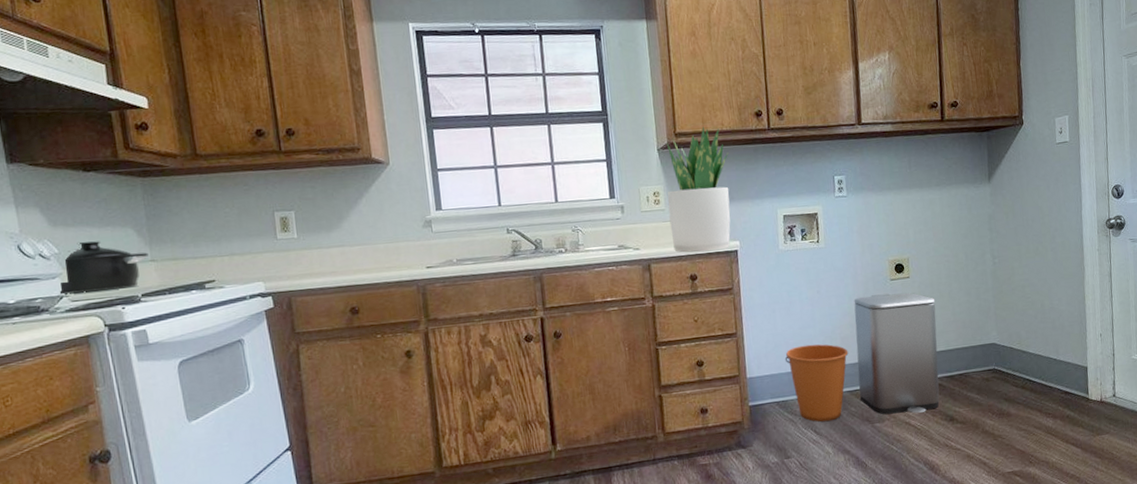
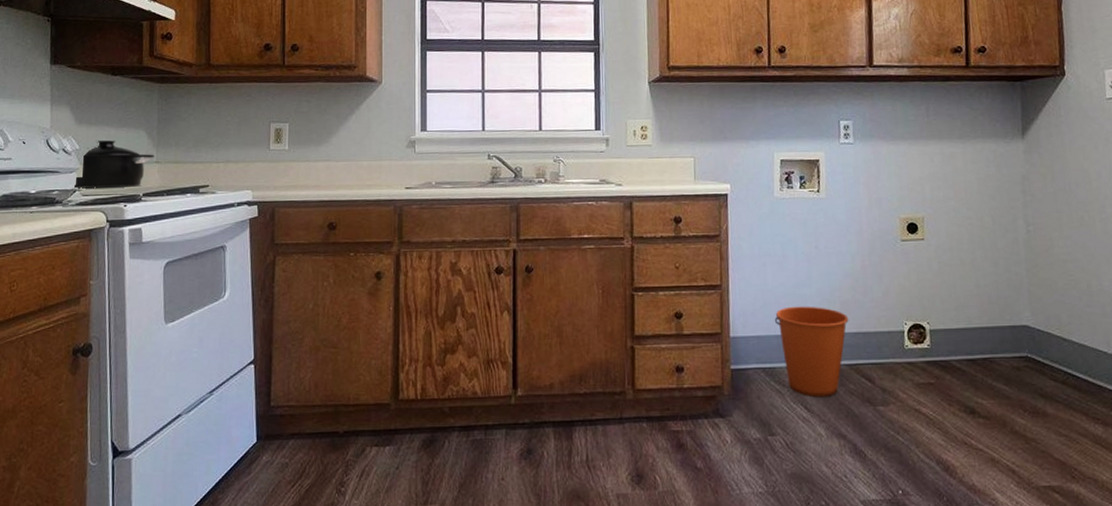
planter: present [666,126,731,253] -> none [655,61,724,193]
pedal bin: present [853,292,940,415] -> none [857,256,958,401]

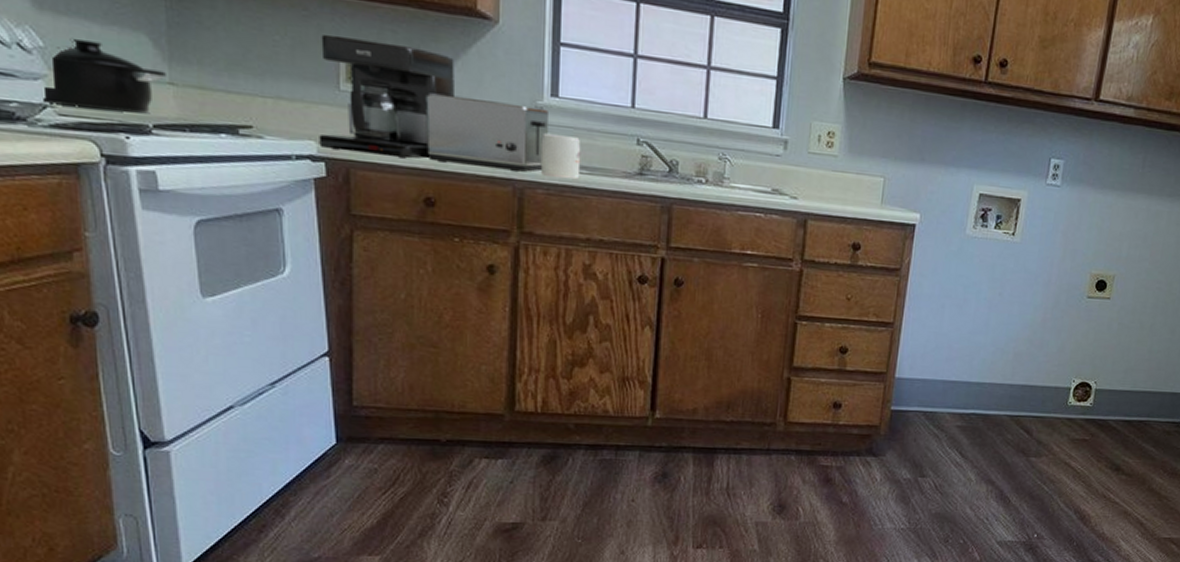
coffee maker: none [254,110,352,196] -> present [319,35,456,160]
toaster: none [329,141,421,195] -> present [425,93,550,173]
mug: none [414,159,445,195] -> present [540,132,581,180]
bucket: present [774,306,849,398] -> none [943,352,1019,445]

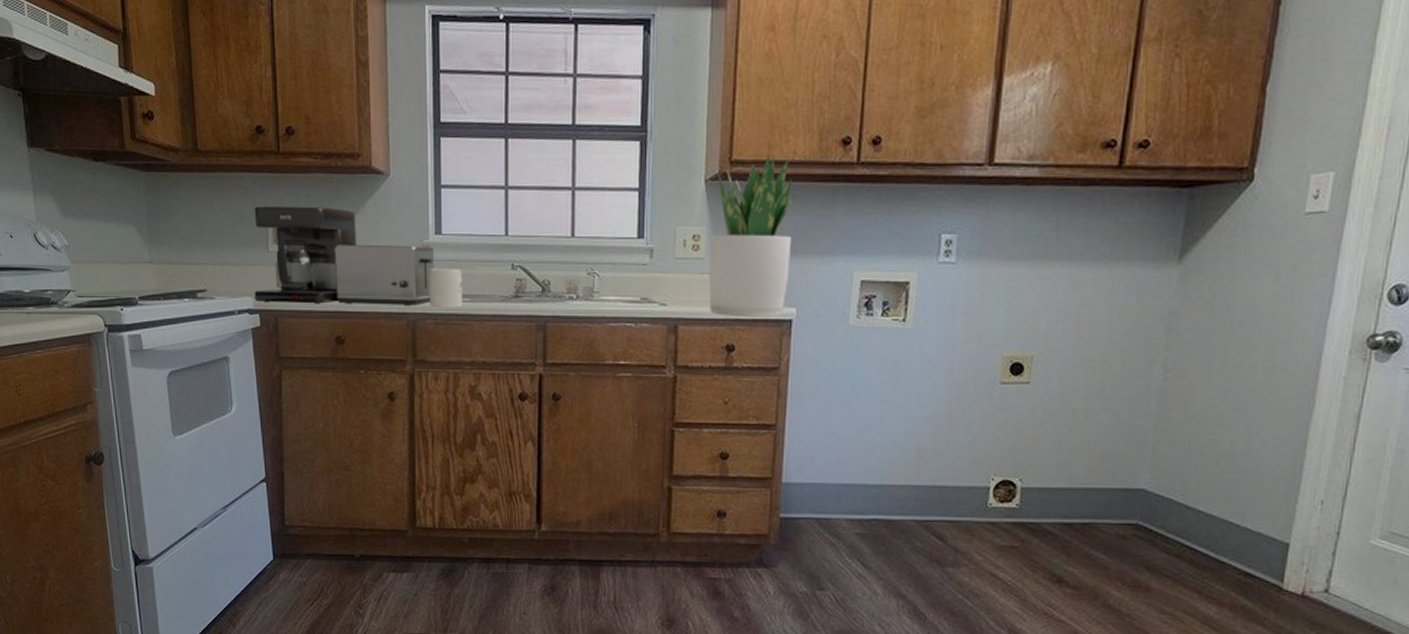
saucepan: present [40,37,166,114] -> none [66,235,147,289]
planter: none [839,61,930,221] -> present [708,154,798,317]

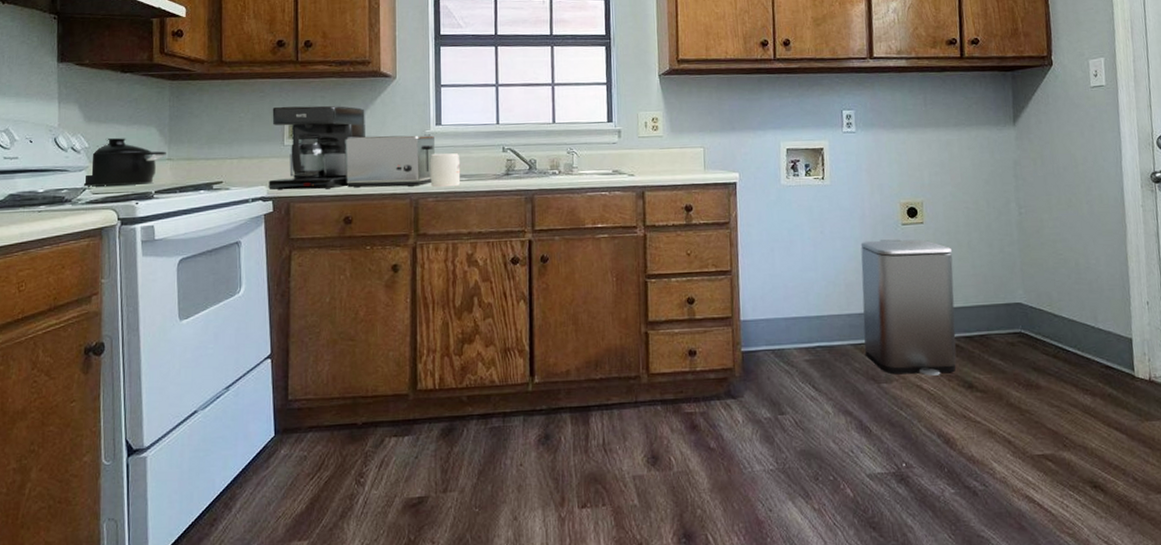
saucepan: none [66,235,147,289] -> present [81,137,166,187]
planter: present [708,154,798,317] -> none [666,54,732,183]
pedal bin: none [930,400,1064,566] -> present [860,239,957,377]

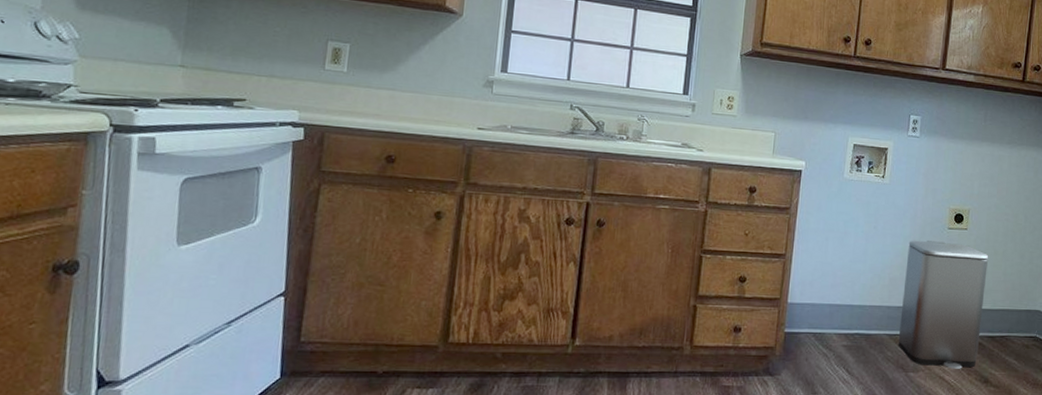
saucepan: present [81,137,166,187] -> none [65,31,179,91]
coffee maker: present [268,105,366,191] -> none [301,27,423,125]
toaster: present [345,135,436,189] -> none [391,70,498,134]
mug: present [429,152,461,188] -> none [487,101,524,139]

